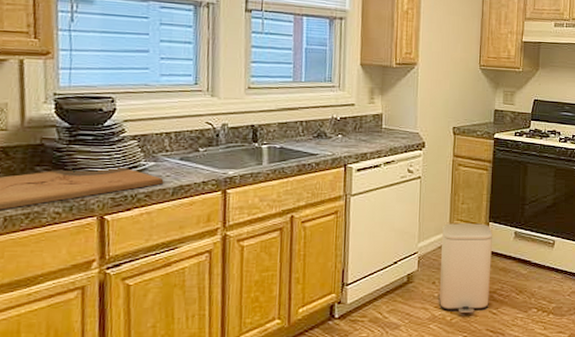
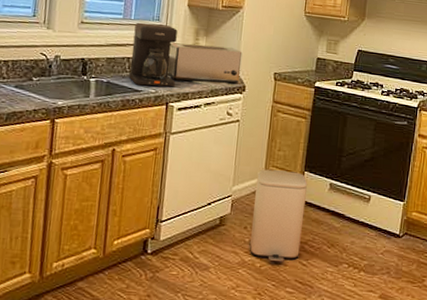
coffee maker: none [303,84,352,149] -> present [128,22,178,87]
toaster: none [344,103,420,143] -> present [167,42,243,84]

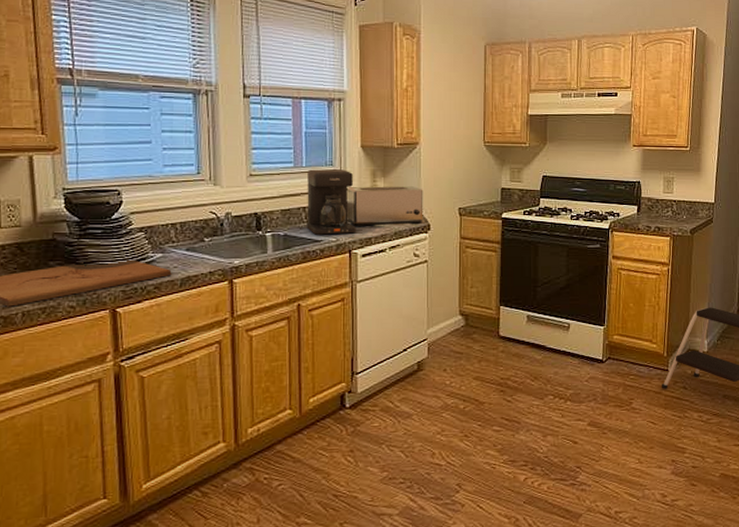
pedal bin: present [249,169,308,263] -> none [451,307,505,402]

